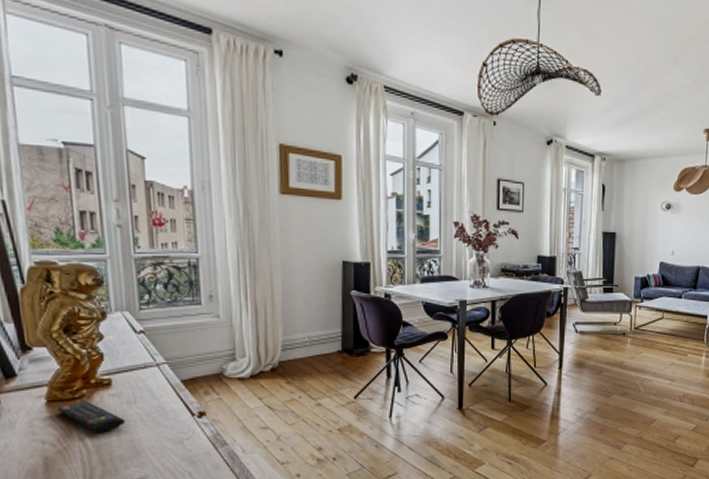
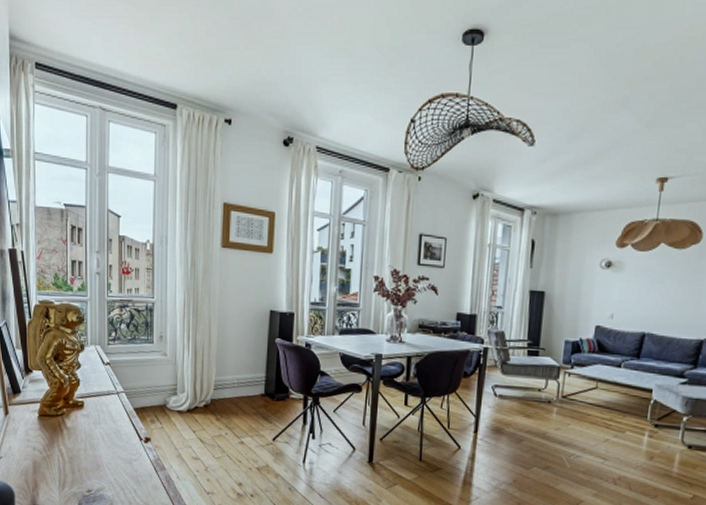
remote control: present [58,401,125,432] -> none [46,418,91,446]

